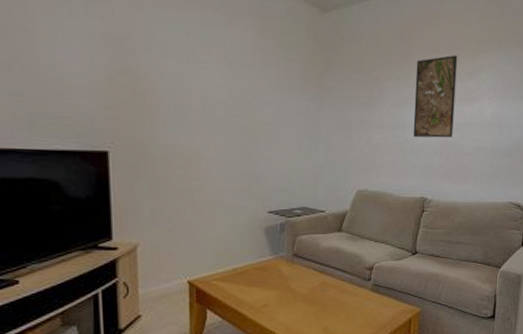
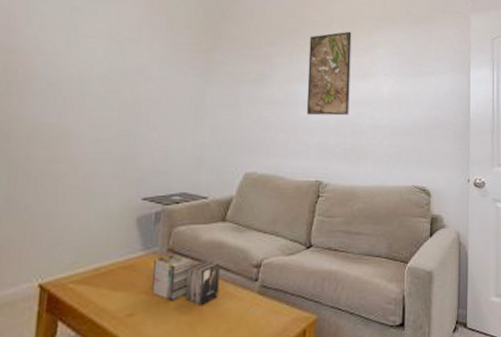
magazine: none [282,259,338,299] -> present [152,255,221,305]

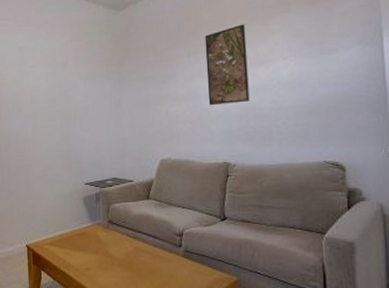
magazine: present [152,255,221,305] -> none [99,225,151,264]

